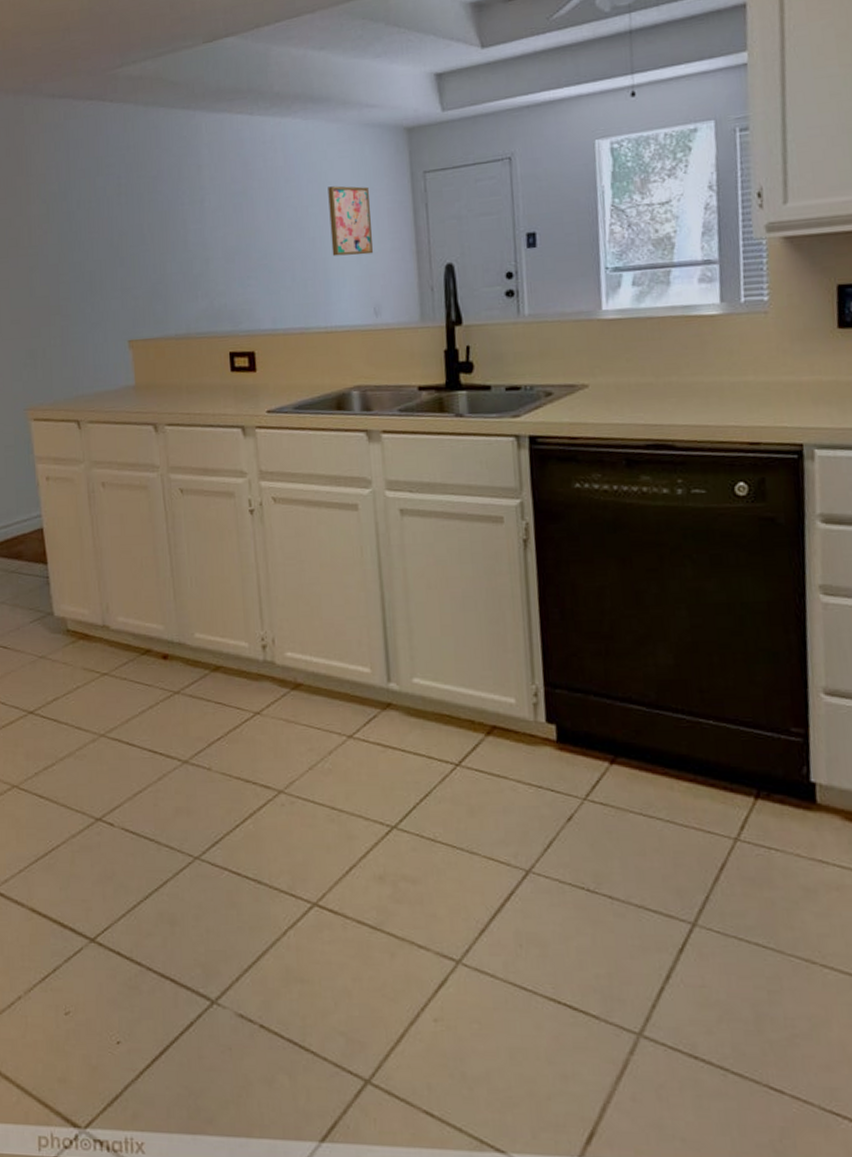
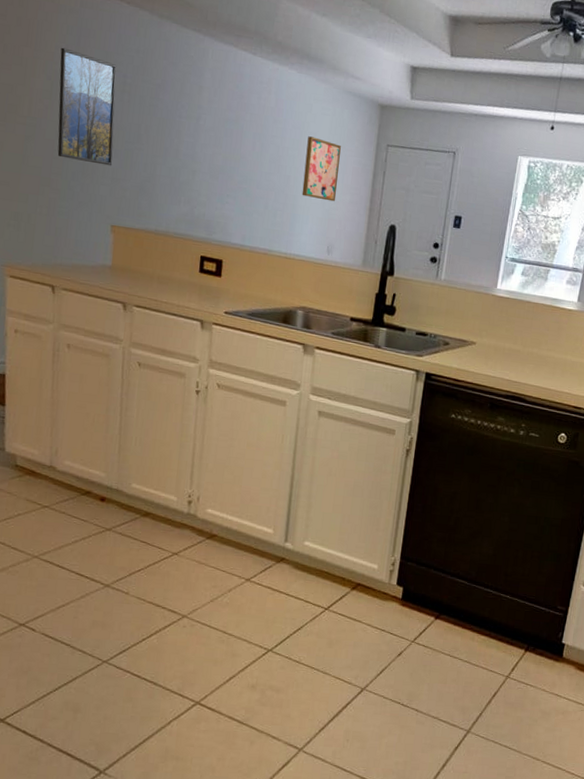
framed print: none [51,165,120,281] -> present [57,47,117,166]

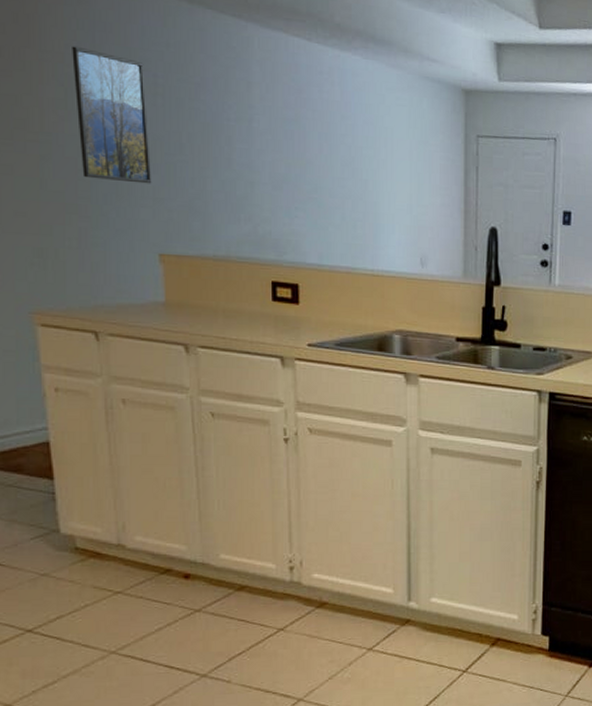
wall art: present [302,136,341,202] -> none [383,132,425,206]

